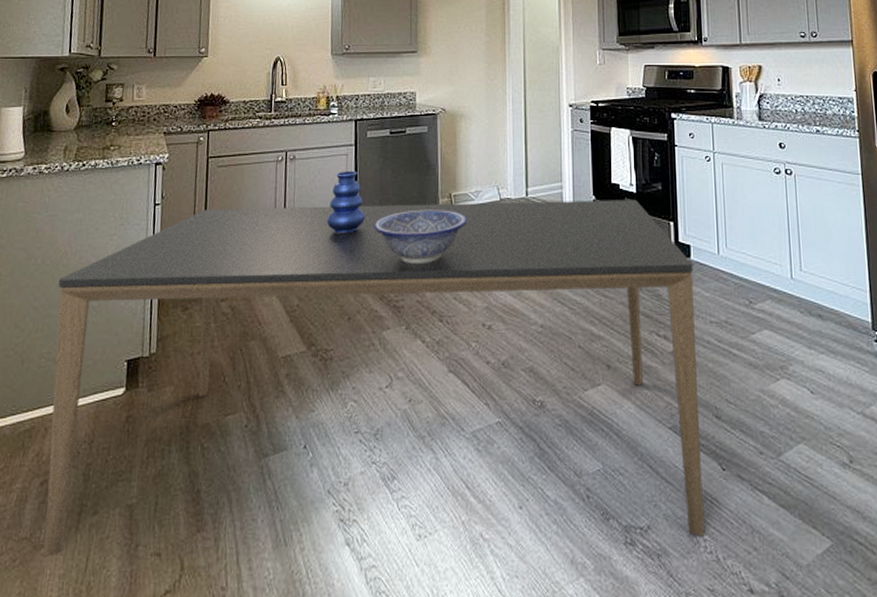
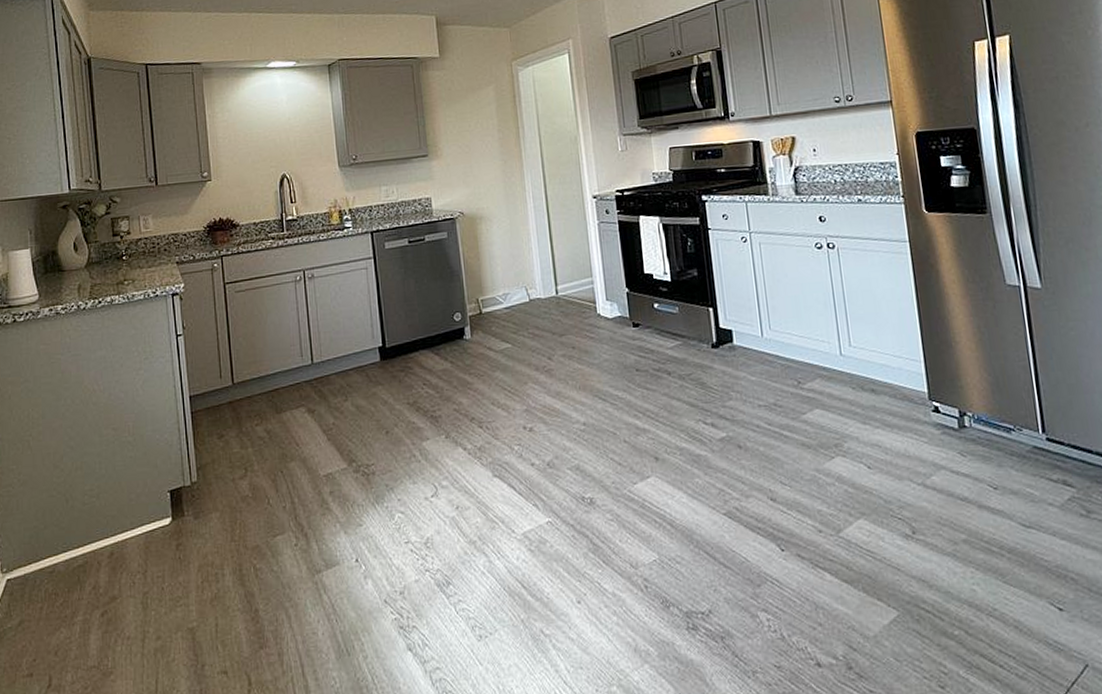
dining table: present [44,200,704,557] -> none [91,289,767,683]
vase: present [326,171,365,234] -> none [353,284,392,349]
decorative bowl: present [374,210,467,265] -> none [402,315,498,374]

